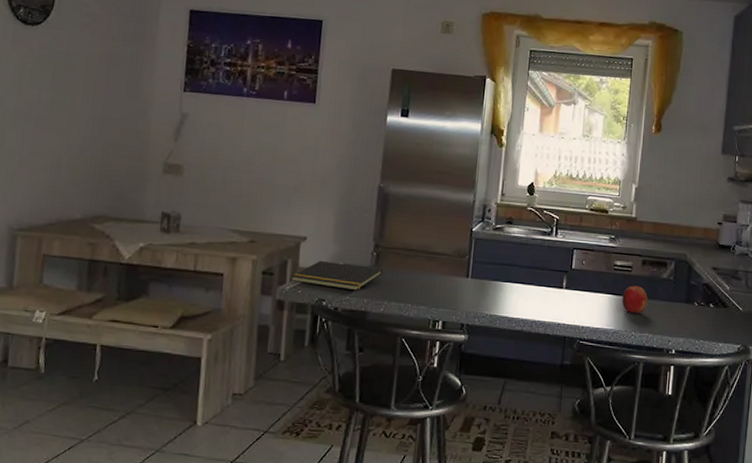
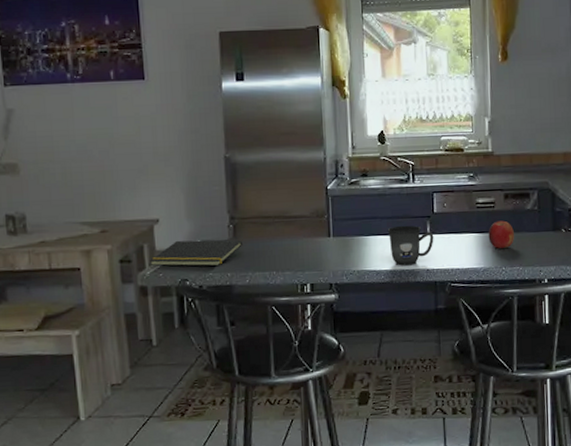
mug: none [524,276,569,317] -> present [387,225,434,266]

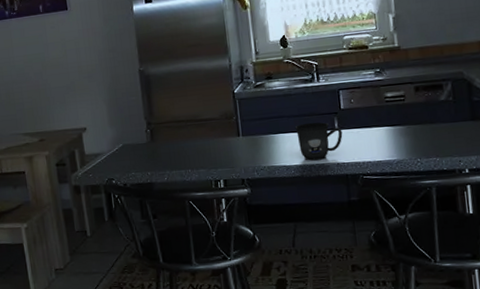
notepad: present [150,240,242,267] -> none [81,143,159,168]
fruit: present [488,220,515,249] -> none [399,113,429,141]

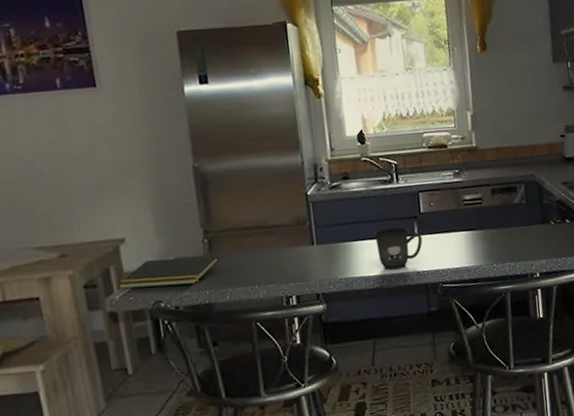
notepad: none [81,143,159,168] -> present [118,255,220,289]

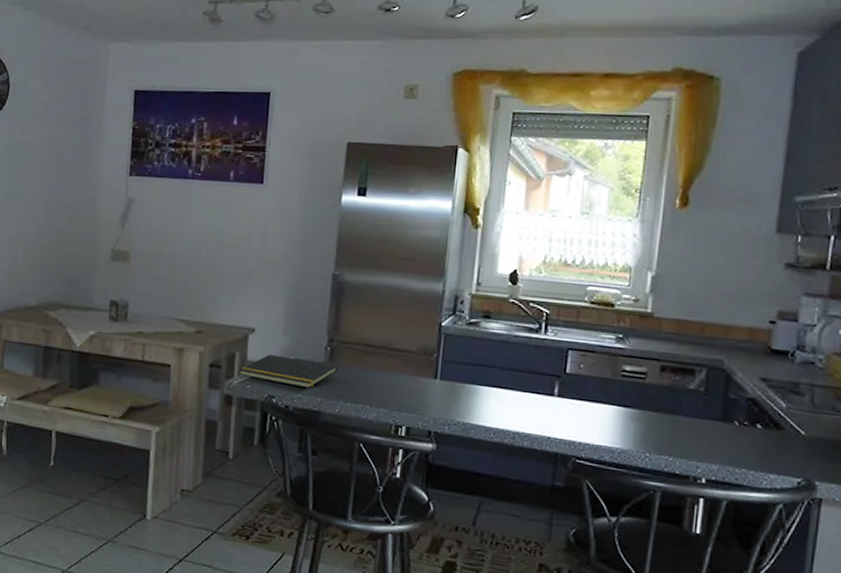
mug: present [373,227,423,270] -> none [505,380,562,429]

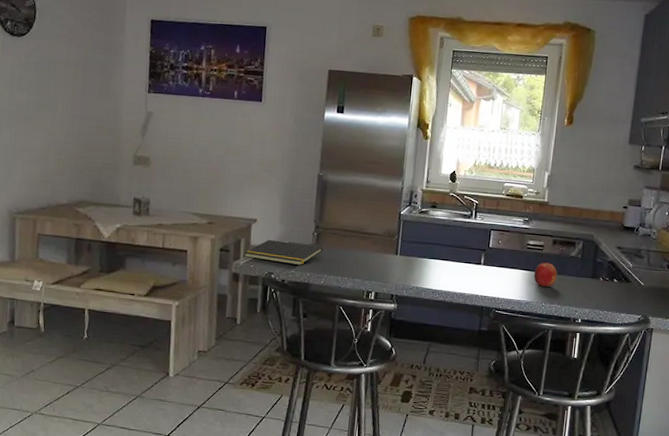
fruit: none [632,396,669,431] -> present [534,262,558,287]

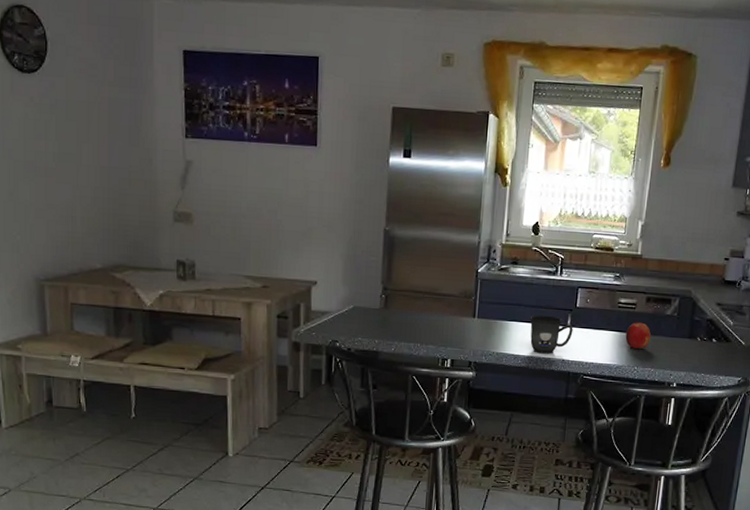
notepad: present [244,239,323,266] -> none [305,303,392,332]
mug: none [447,254,486,290] -> present [529,315,573,354]

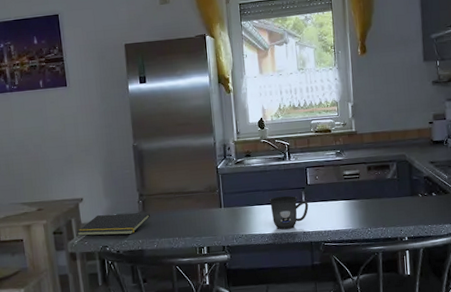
notepad: none [305,303,392,332] -> present [77,213,150,236]
fruit: present [625,322,652,349] -> none [355,189,378,213]

